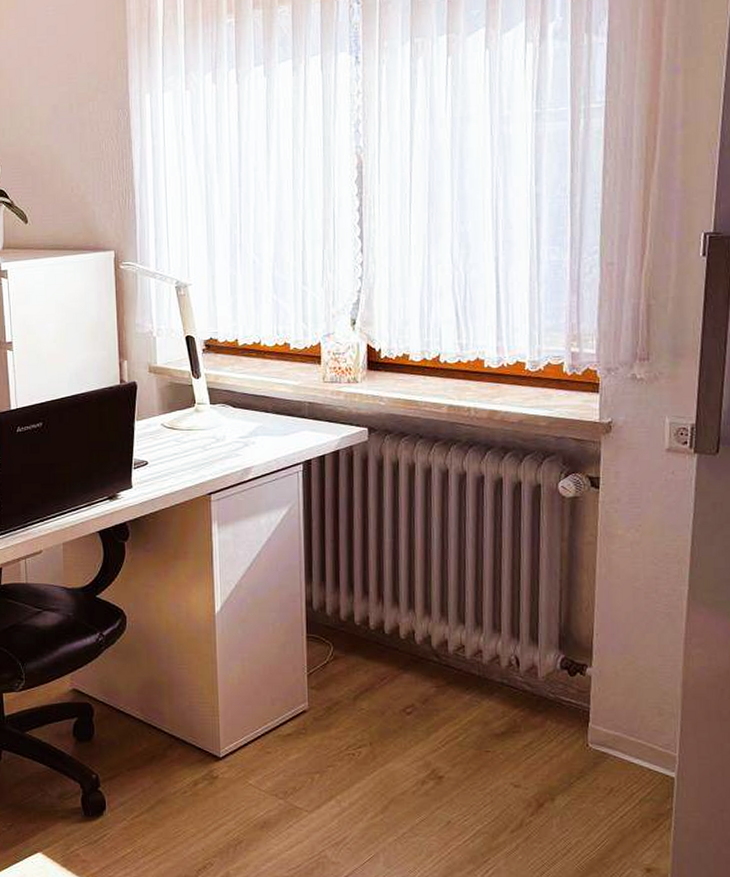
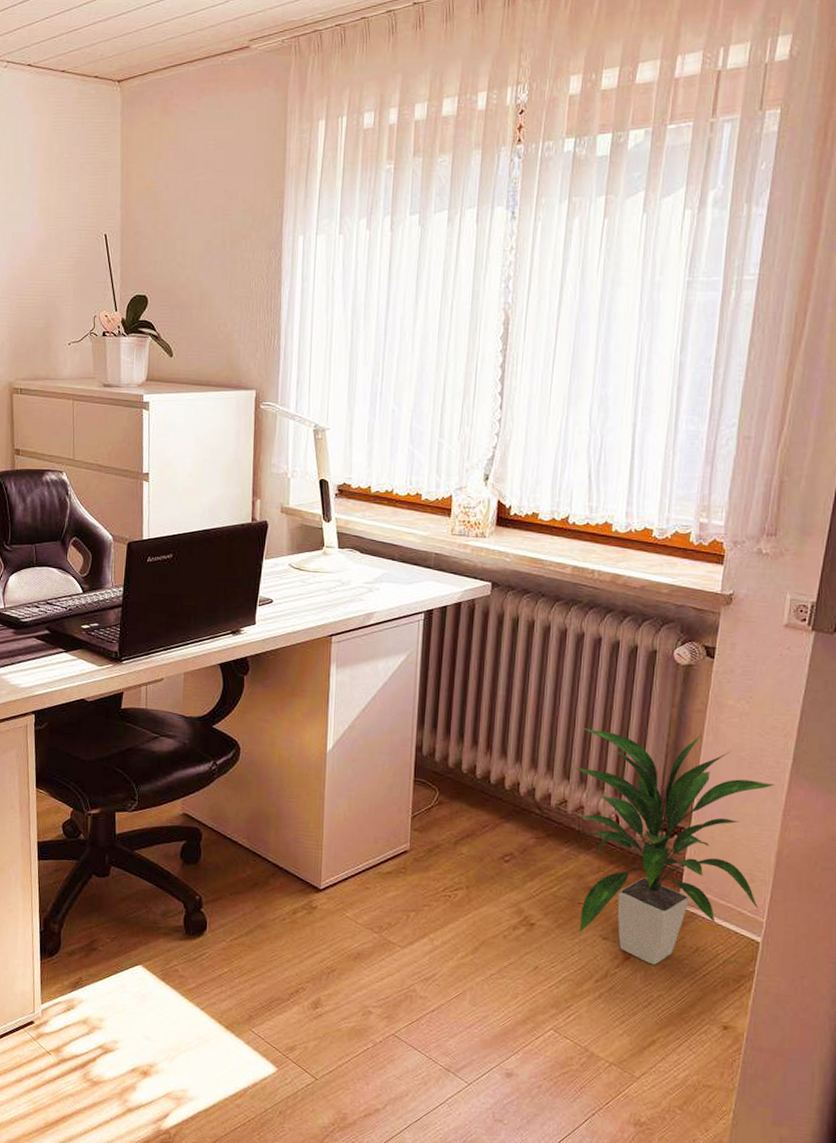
indoor plant: none [467,567,674,810] -> present [573,727,776,965]

